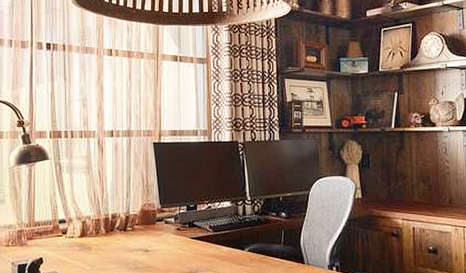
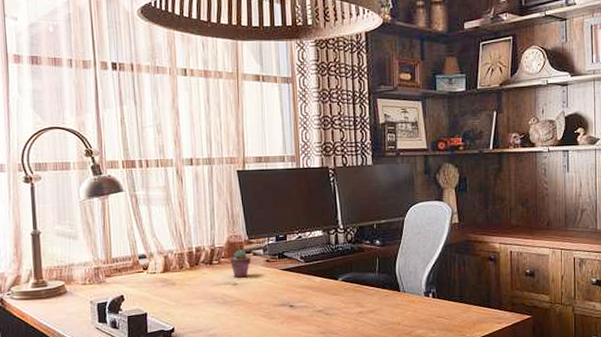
potted succulent: none [143,217,162,245] -> present [230,249,251,278]

